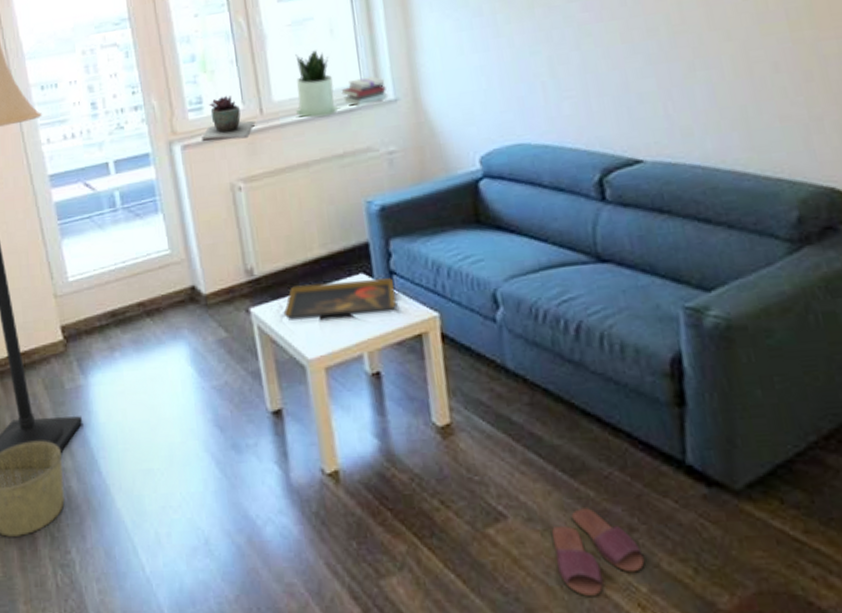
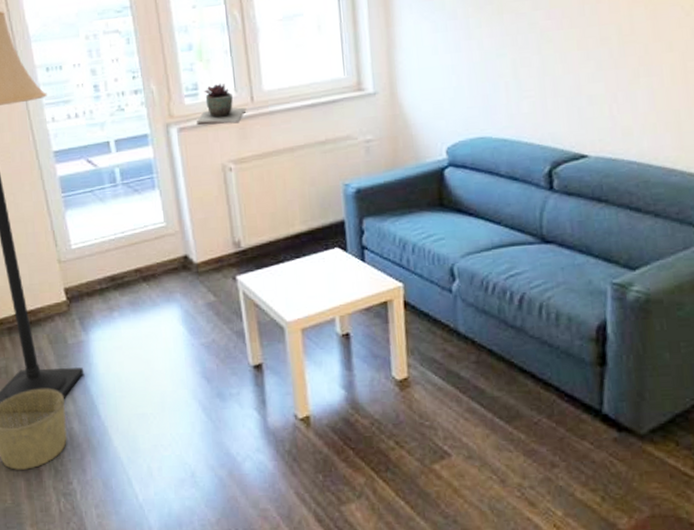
decorative tray: present [283,278,396,321] -> none [266,252,366,288]
planter: present [295,50,339,119] -> none [283,44,323,108]
books: present [341,76,387,108] -> none [325,71,367,99]
slippers: present [552,508,645,598] -> none [488,448,562,520]

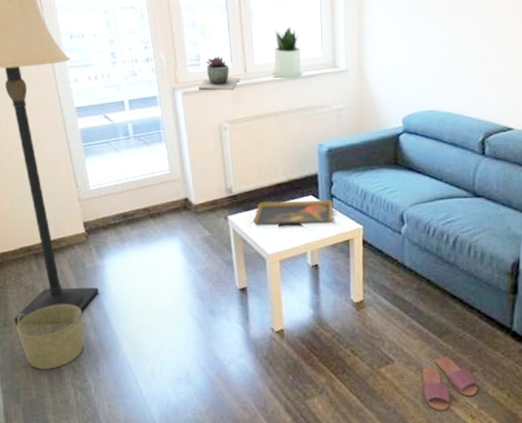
decorative tray: none [266,252,366,288] -> present [252,200,333,227]
planter: none [283,44,323,108] -> present [271,27,304,80]
slippers: none [488,448,562,520] -> present [422,356,478,411]

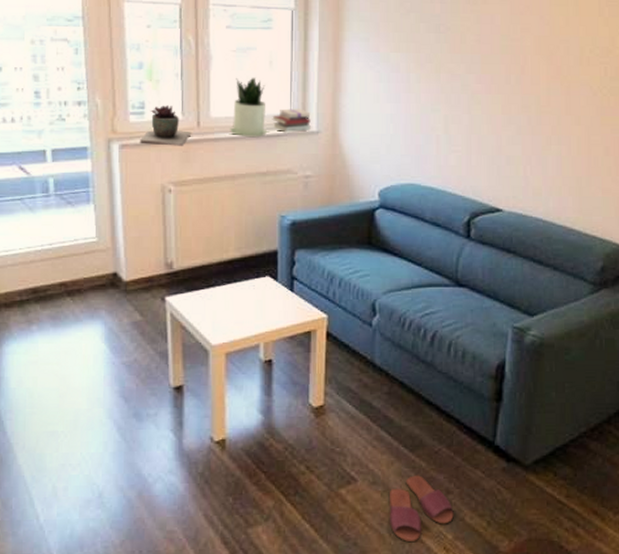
decorative tray: present [252,200,333,227] -> none [195,281,293,312]
books: none [307,51,340,74] -> present [272,108,311,134]

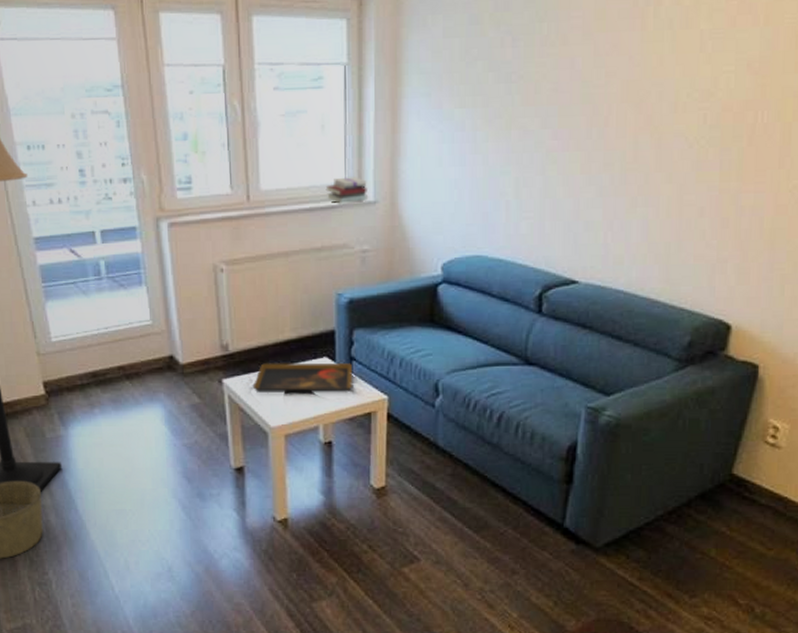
succulent plant: present [140,104,192,146] -> none [189,178,242,223]
decorative tray: none [195,281,293,312] -> present [252,362,352,394]
planter: present [229,77,268,138] -> none [280,144,322,211]
slippers: present [390,475,454,543] -> none [453,556,519,620]

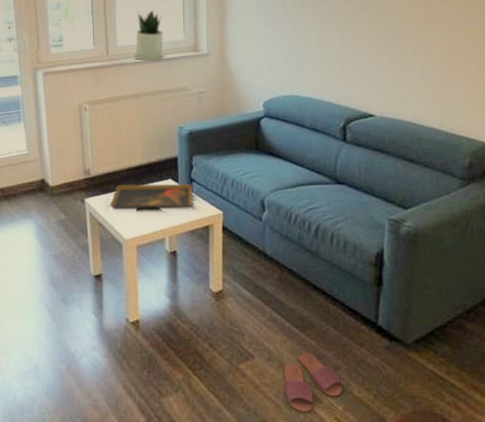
planter: none [280,144,322,211] -> present [133,10,166,62]
books: present [325,177,367,206] -> none [169,35,202,57]
slippers: none [453,556,519,620] -> present [284,352,343,413]

